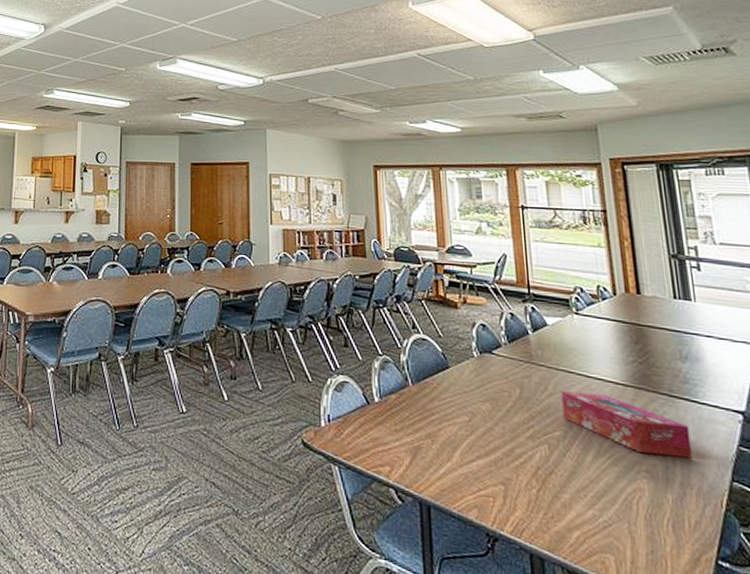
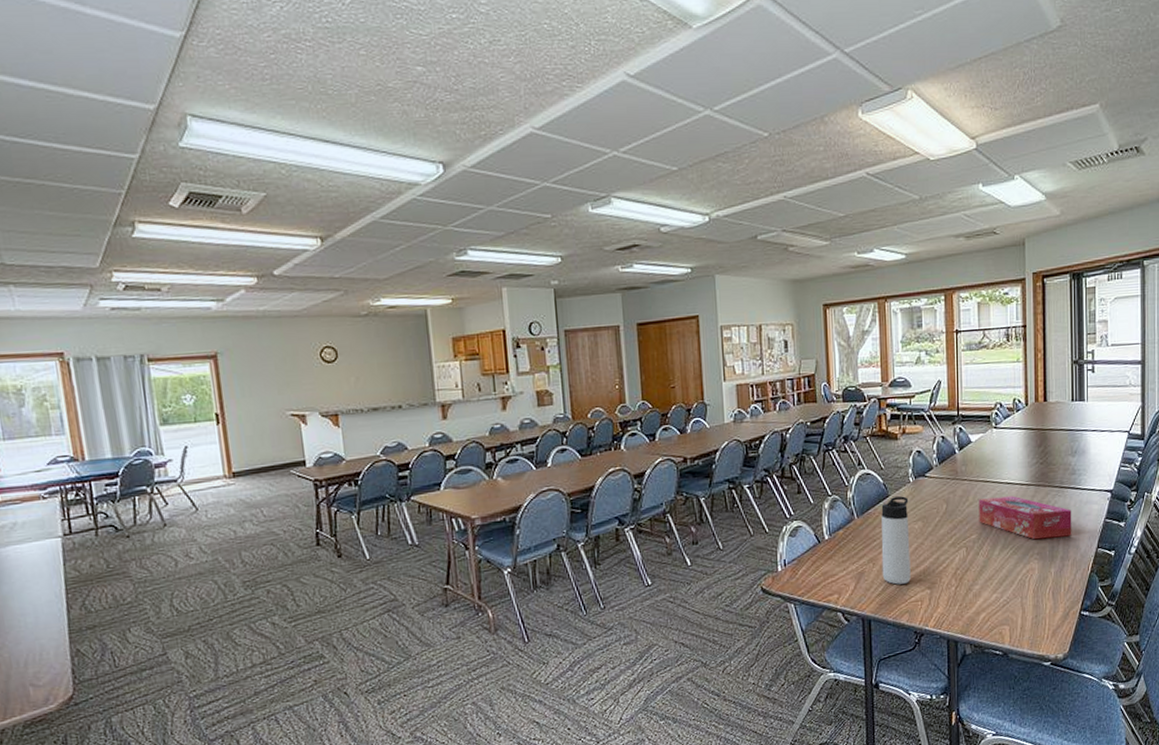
thermos bottle: none [440,369,479,472] -> present [881,496,911,585]

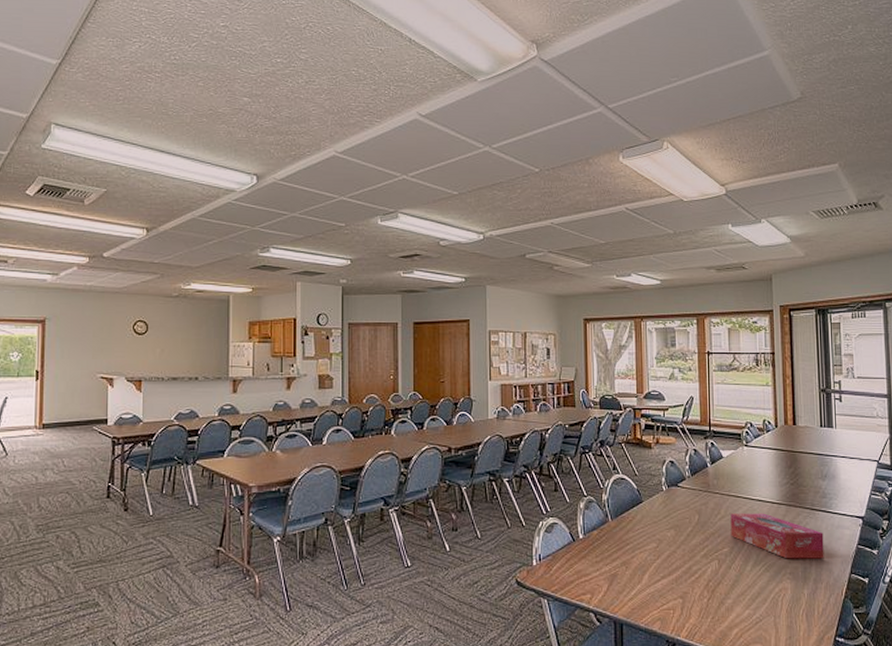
thermos bottle: present [881,496,911,585] -> none [634,503,663,590]

